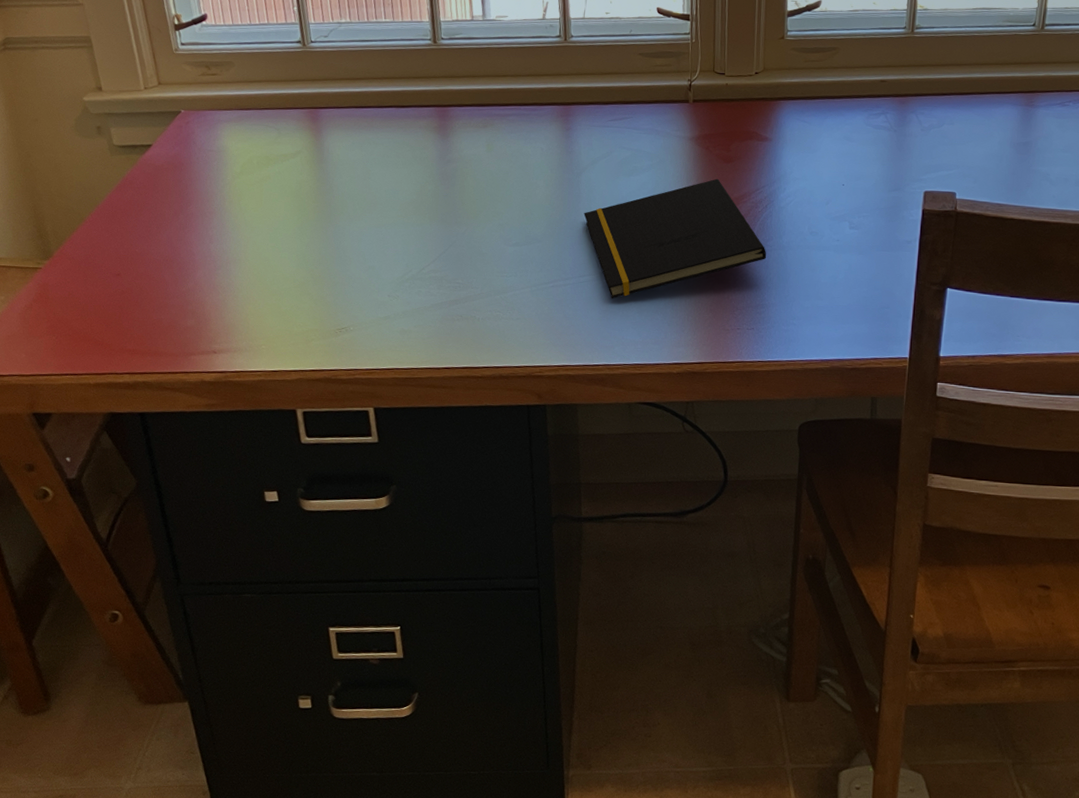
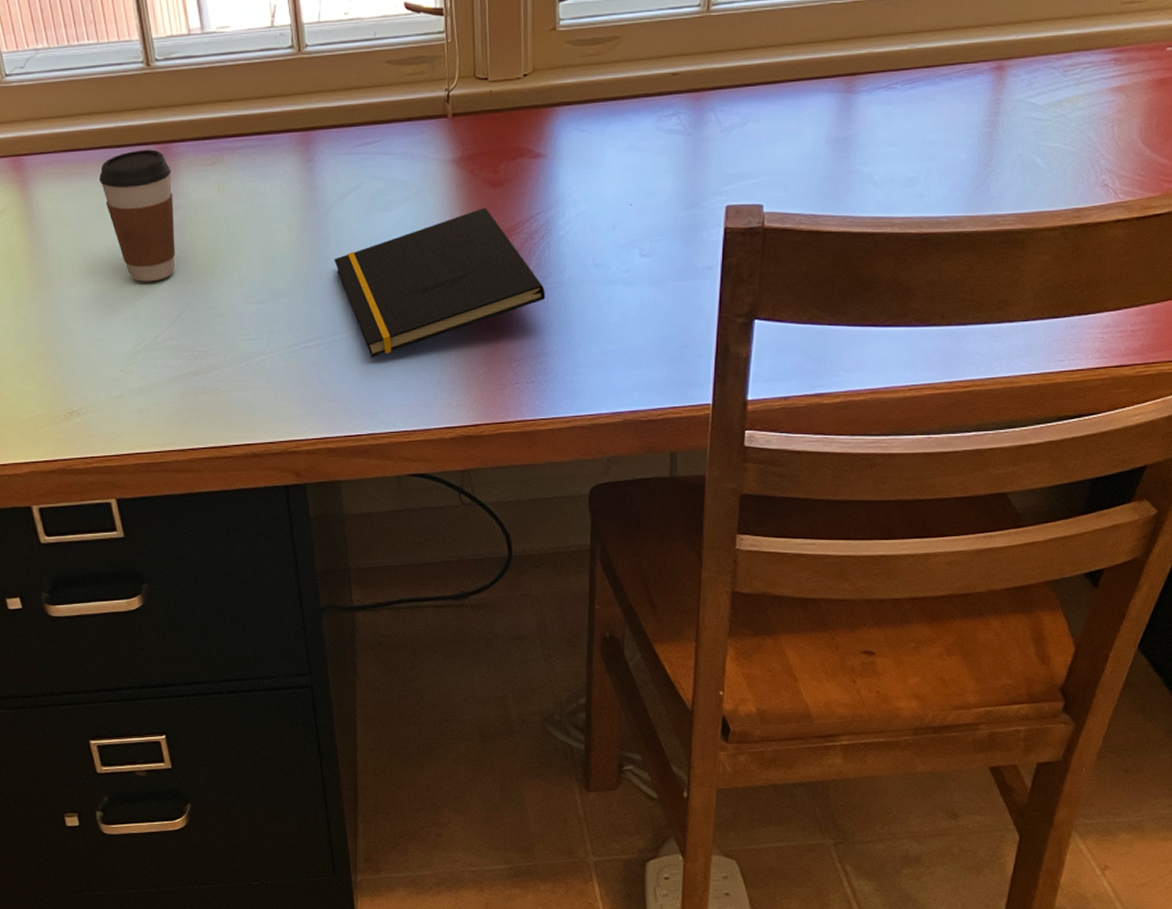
coffee cup: none [384,110,448,222] -> present [99,149,175,282]

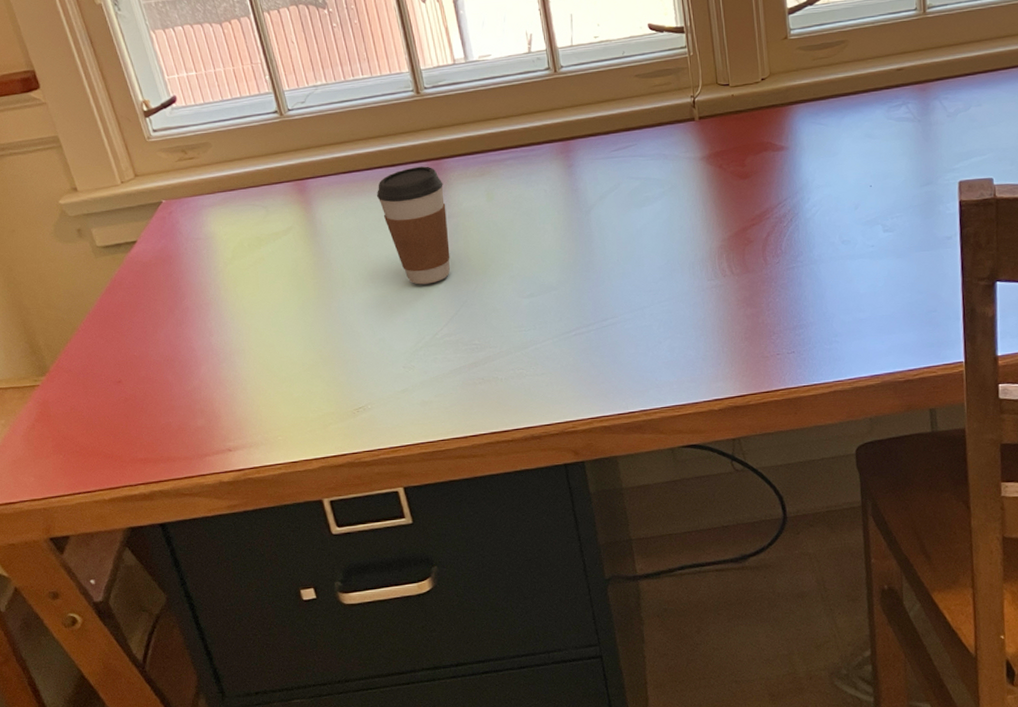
notepad: present [334,207,546,358] -> none [598,197,799,340]

